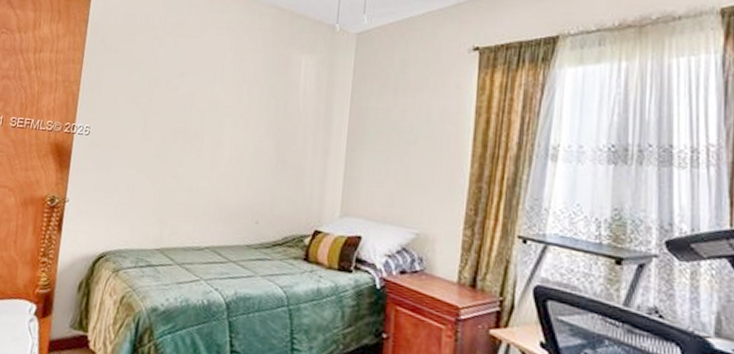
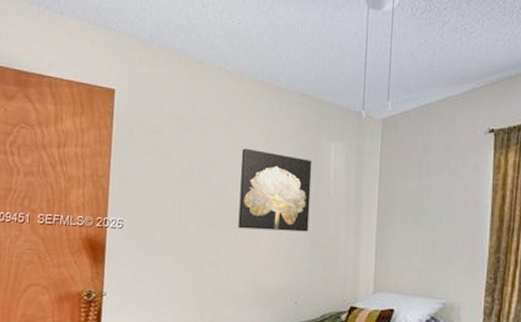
wall art: none [202,59,282,148] -> present [238,148,312,232]

